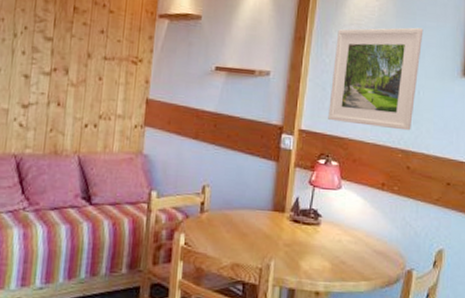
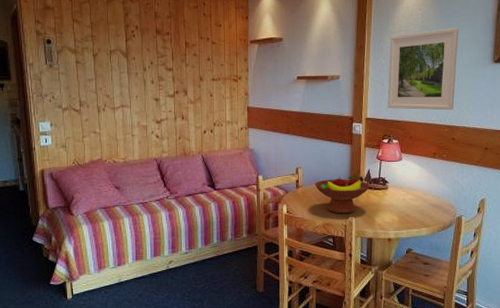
fruit bowl: none [224,202,298,254] -> present [314,175,370,214]

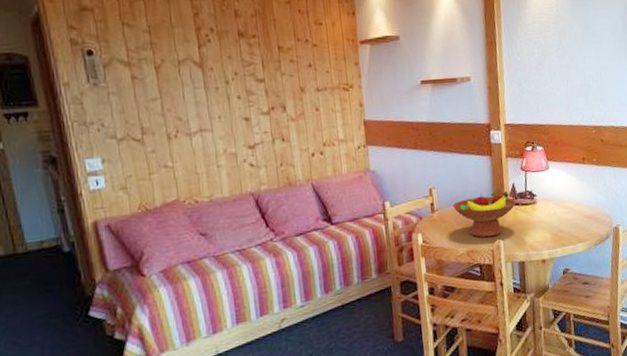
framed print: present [387,27,459,110] -> none [523,16,600,112]

